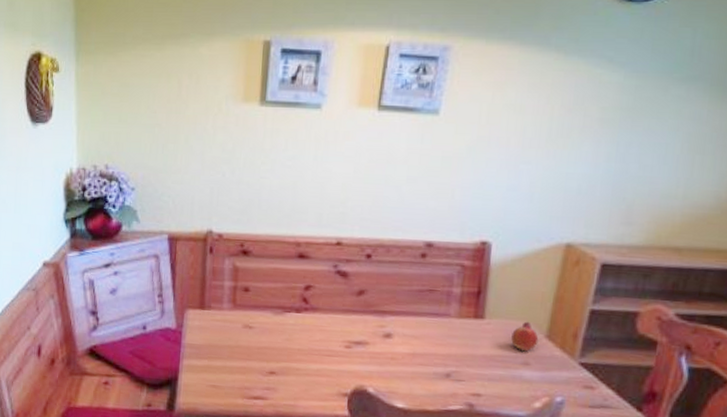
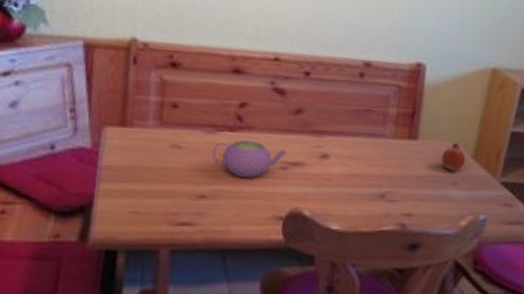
teapot: none [281,320,351,357] -> present [213,140,287,179]

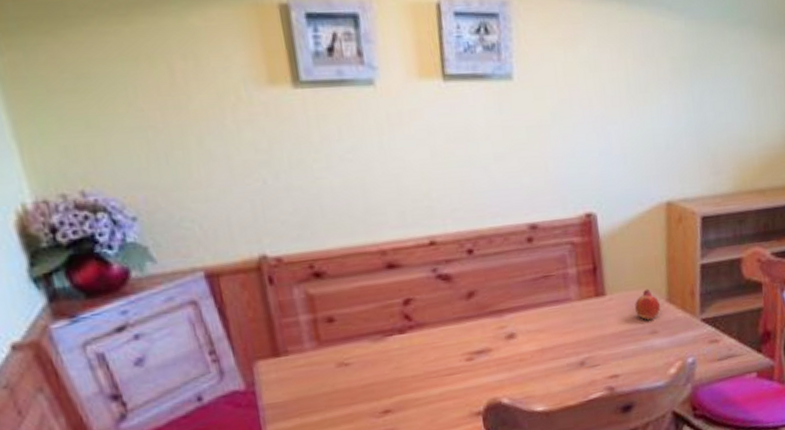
teapot: present [213,140,287,179] -> none [386,338,469,381]

